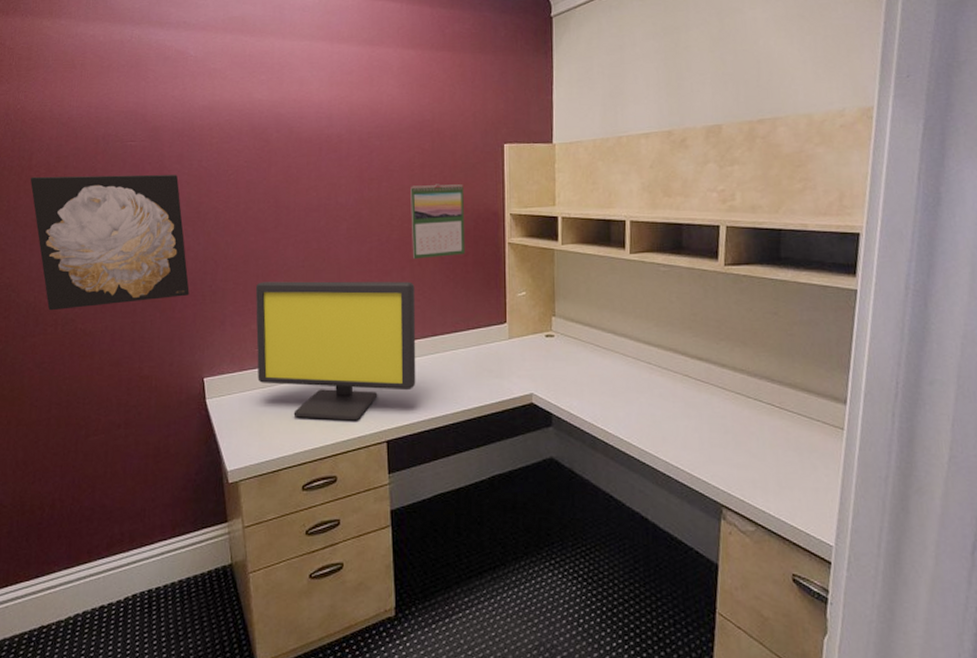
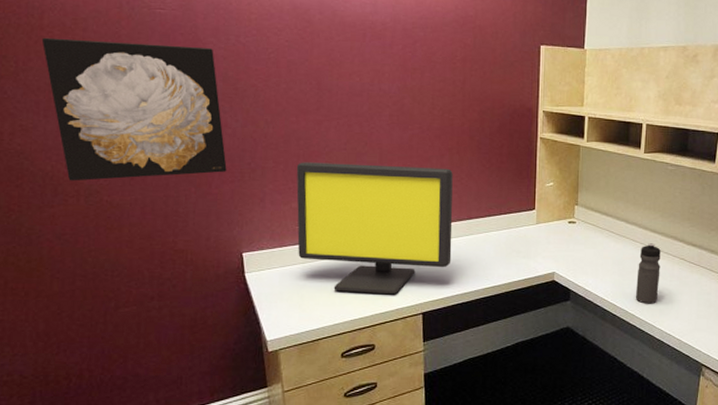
calendar: present [411,184,466,259] -> none [451,78,502,148]
water bottle: none [630,358,660,430] -> present [635,243,661,304]

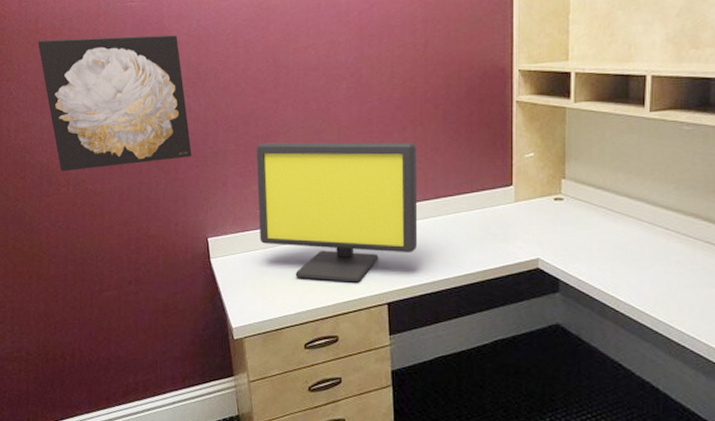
water bottle: present [635,243,661,304] -> none [643,223,677,299]

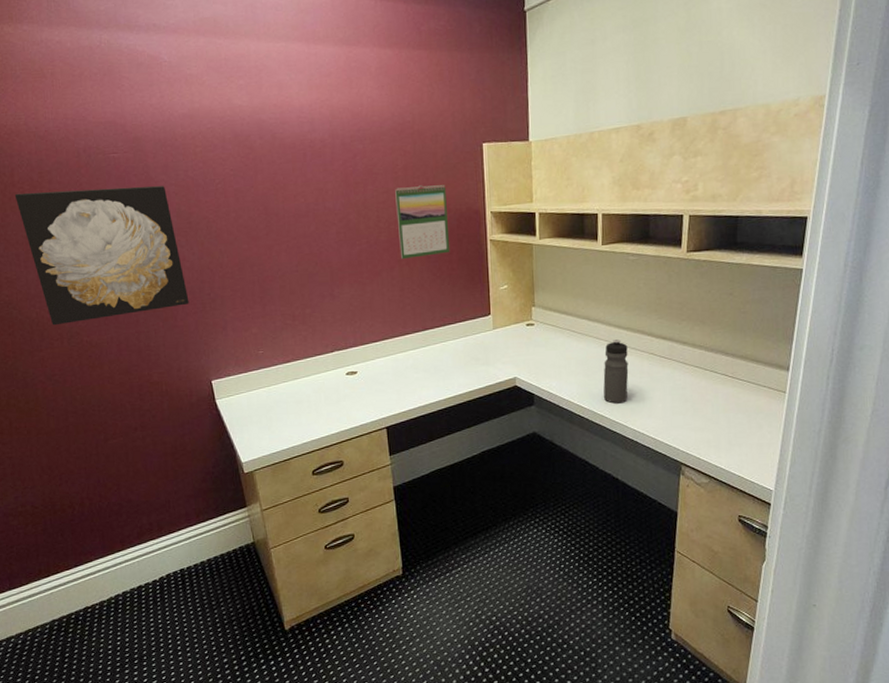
computer monitor: present [256,142,418,283] -> none [252,281,410,412]
calendar: none [413,39,470,119] -> present [395,185,450,259]
water bottle: none [643,223,677,299] -> present [603,339,629,404]

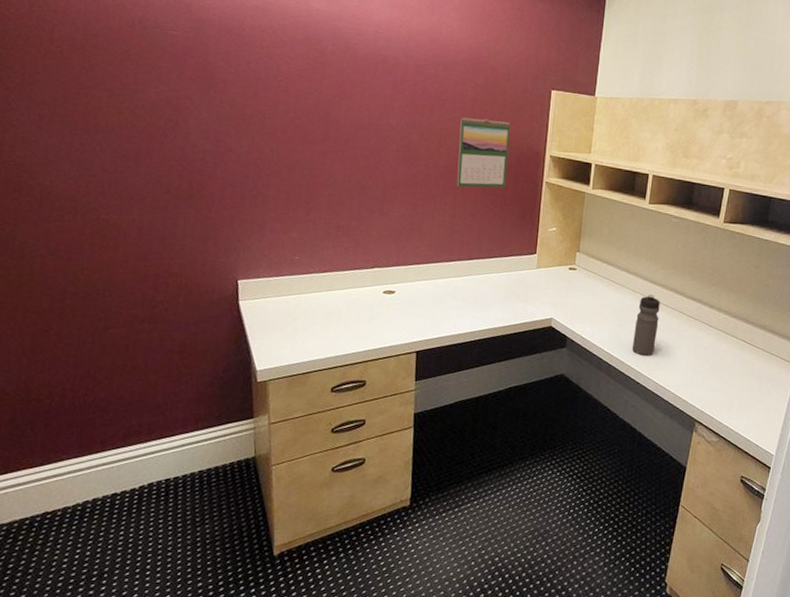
wall art: present [14,186,189,326] -> none [50,51,229,198]

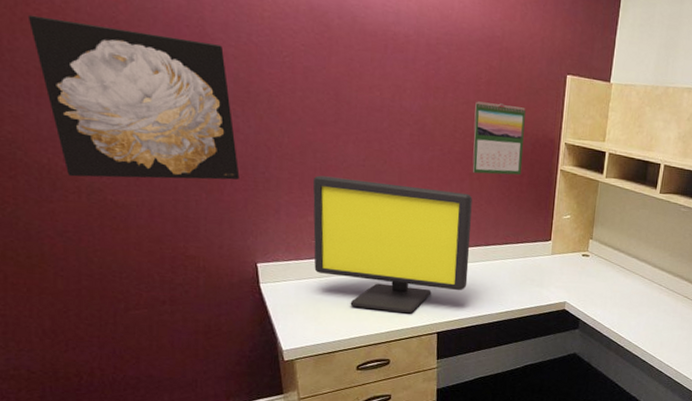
wall art: none [50,51,229,198] -> present [27,14,240,180]
computer monitor: none [294,192,456,332] -> present [312,175,472,314]
water bottle: present [632,294,660,356] -> none [639,280,667,337]

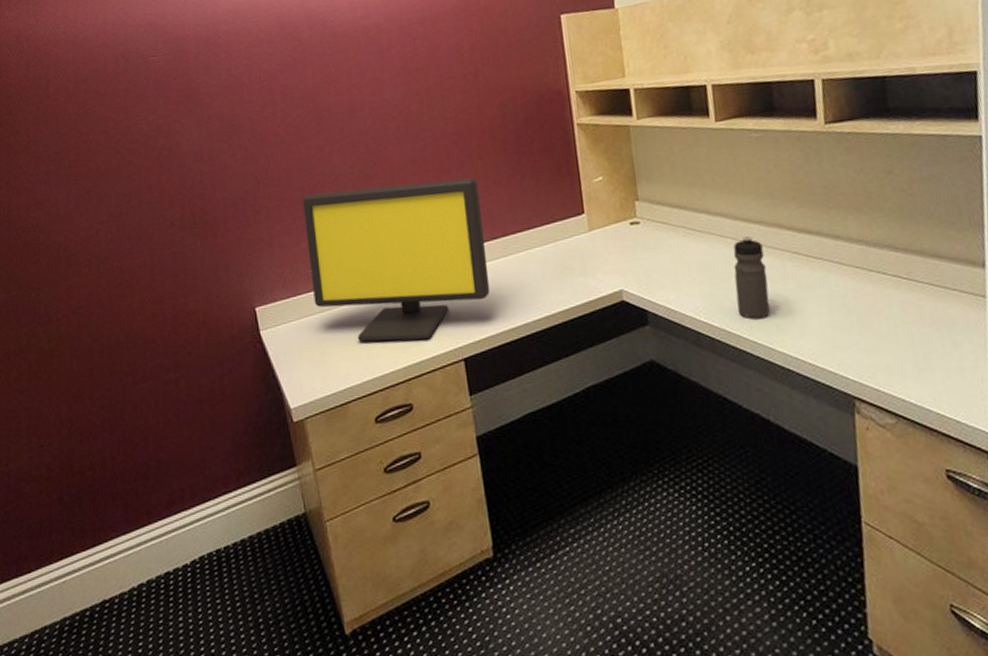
wall art: present [27,14,240,180] -> none [49,87,231,250]
calendar: present [472,101,526,175] -> none [462,64,531,152]
water bottle: none [639,280,667,337] -> present [733,236,770,320]

